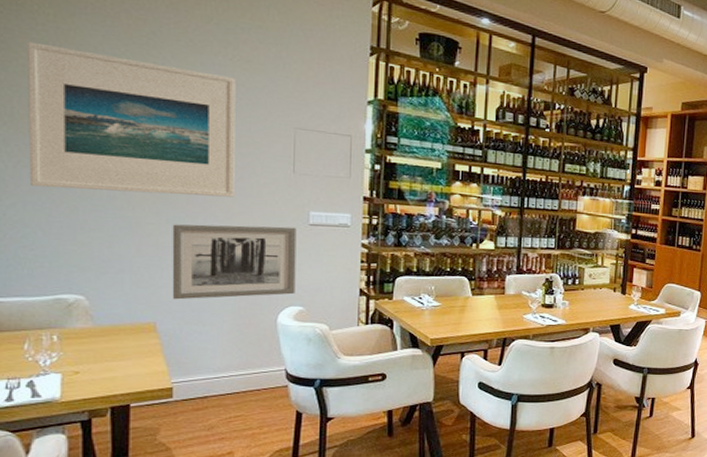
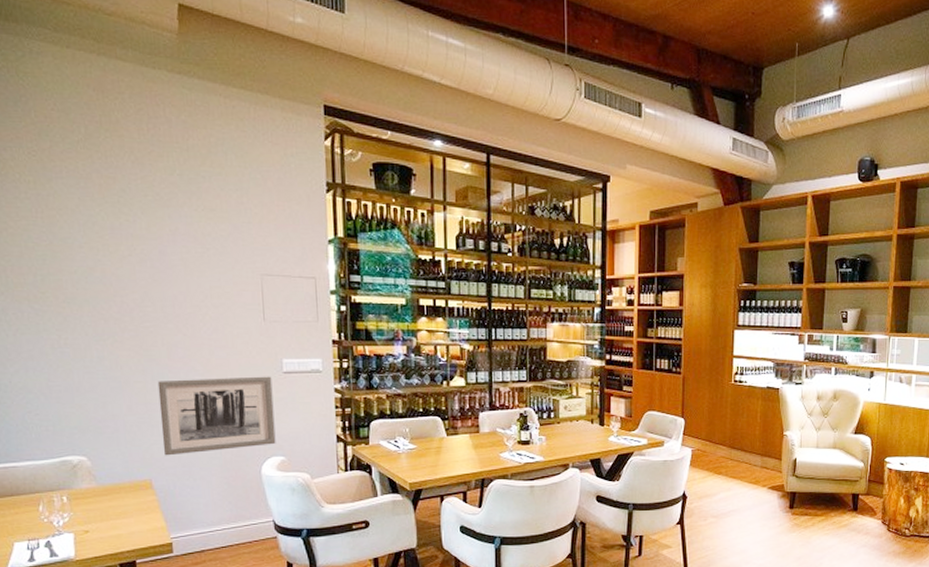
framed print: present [27,41,236,197] -> none [14,211,211,353]

